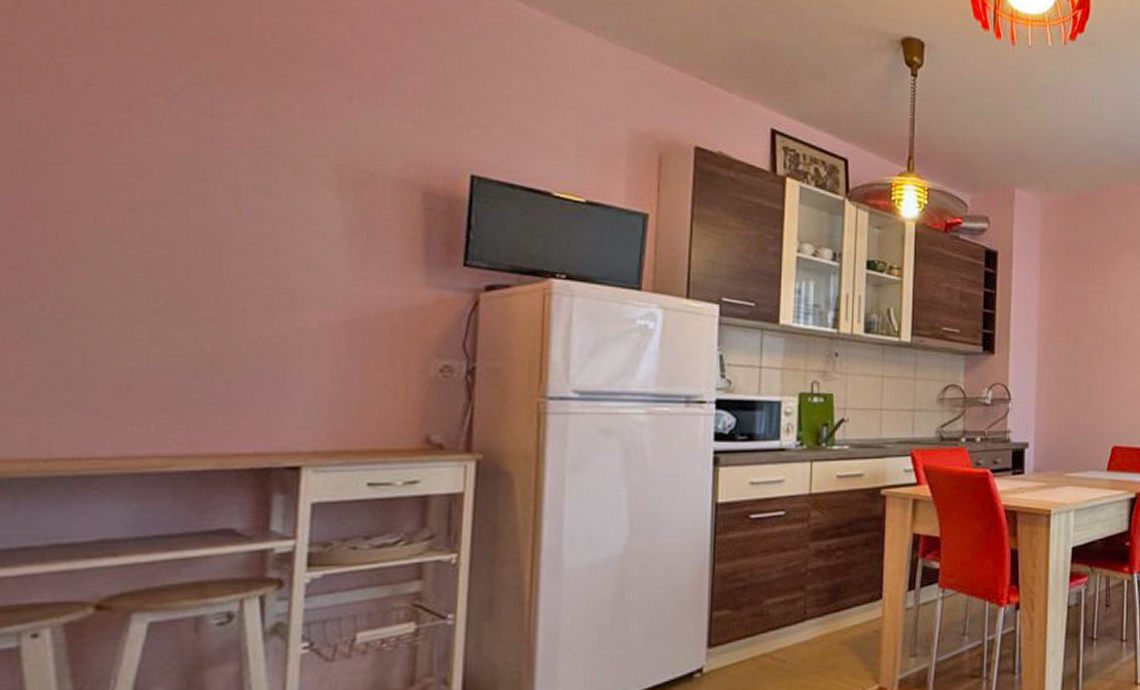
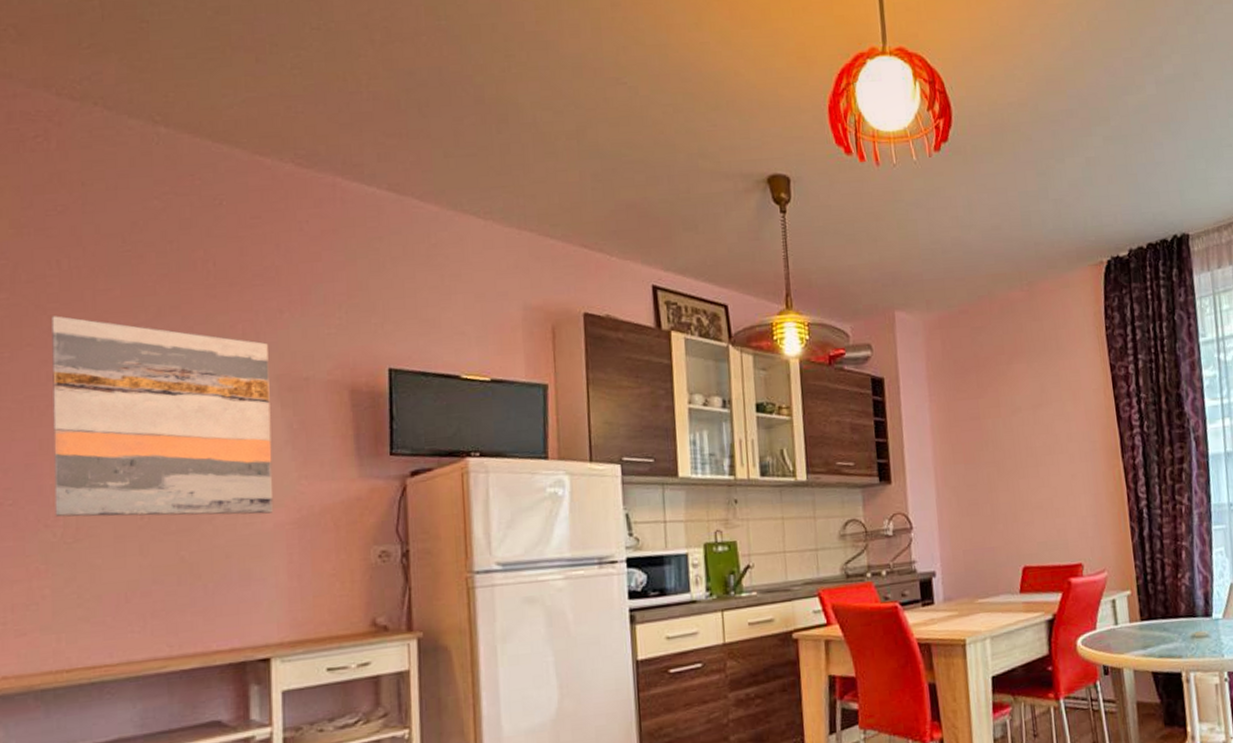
wall art: none [45,63,330,312] -> present [52,316,274,517]

